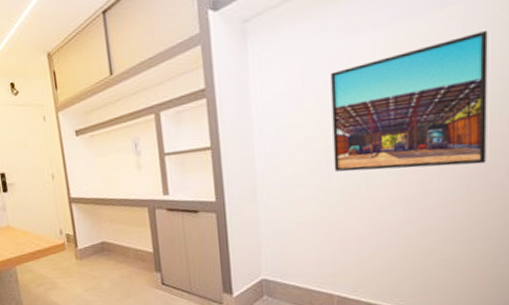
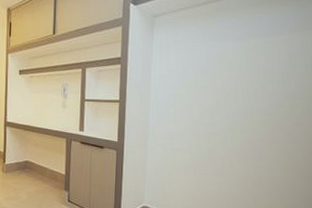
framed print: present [330,31,488,172] -> none [202,55,303,143]

